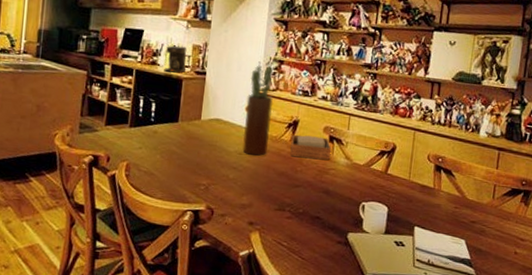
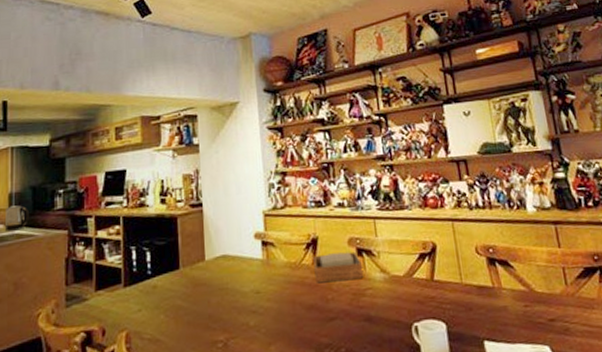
kettle: none [33,40,55,63] -> present [5,205,29,231]
coffee maker: present [164,45,187,73] -> none [153,179,180,212]
vase: present [242,56,274,156] -> none [253,170,288,292]

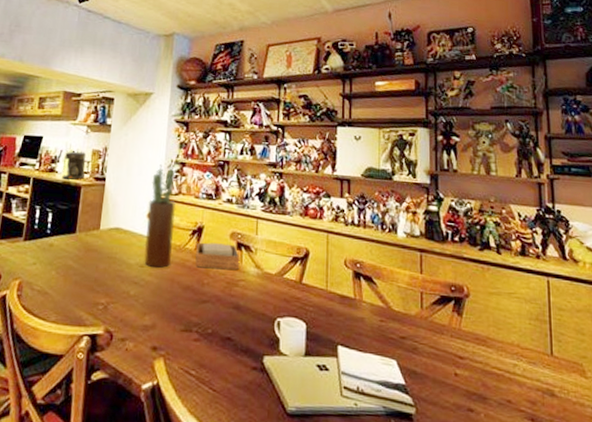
coffee maker: none [153,179,180,212] -> present [62,151,86,180]
vase: none [253,170,288,292] -> present [144,159,176,268]

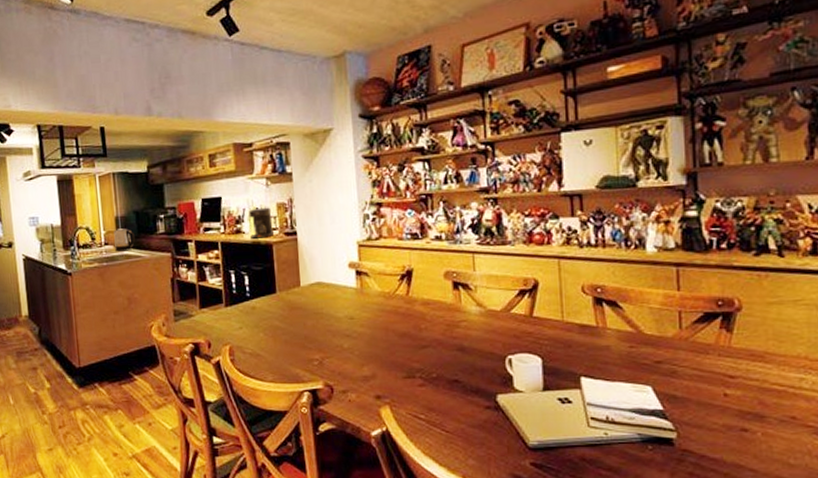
vase: present [144,159,176,268] -> none [347,201,382,318]
napkin holder: present [195,242,240,270] -> none [408,284,459,312]

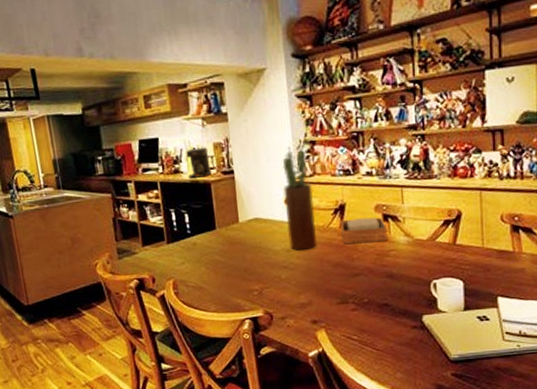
kettle: present [114,228,135,252] -> none [52,171,75,194]
vase: none [347,201,382,318] -> present [282,139,317,251]
napkin holder: none [408,284,459,312] -> present [341,217,388,243]

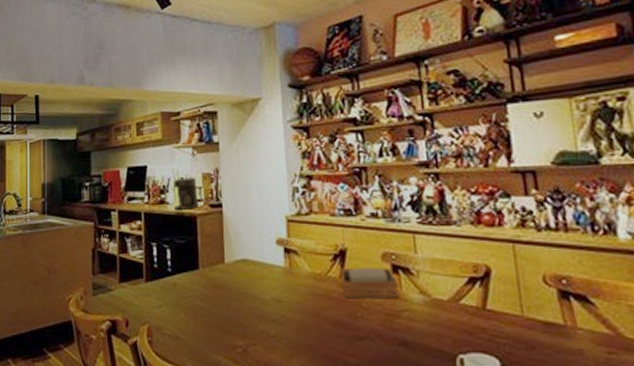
vase: present [282,139,317,251] -> none [275,173,312,301]

